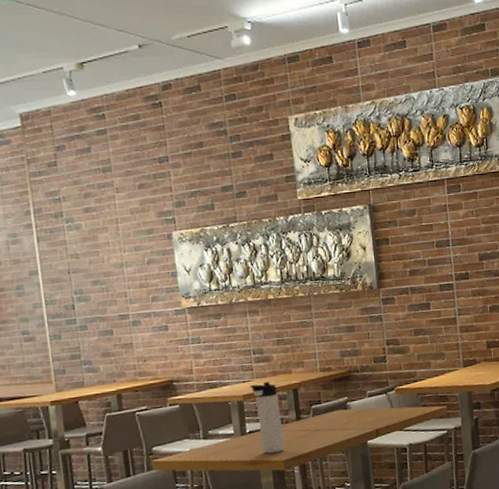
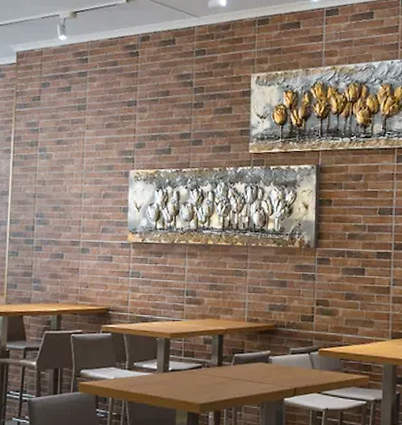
thermos bottle: present [250,381,284,454] -> none [179,323,204,395]

